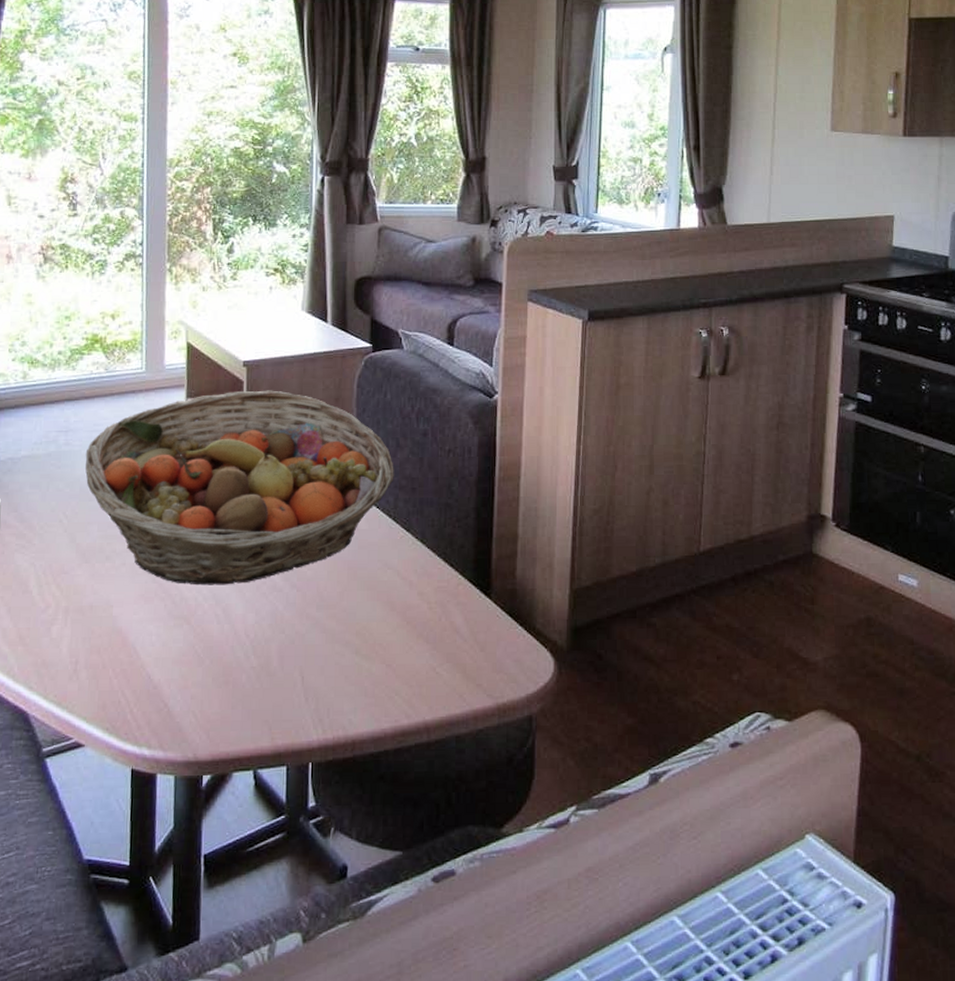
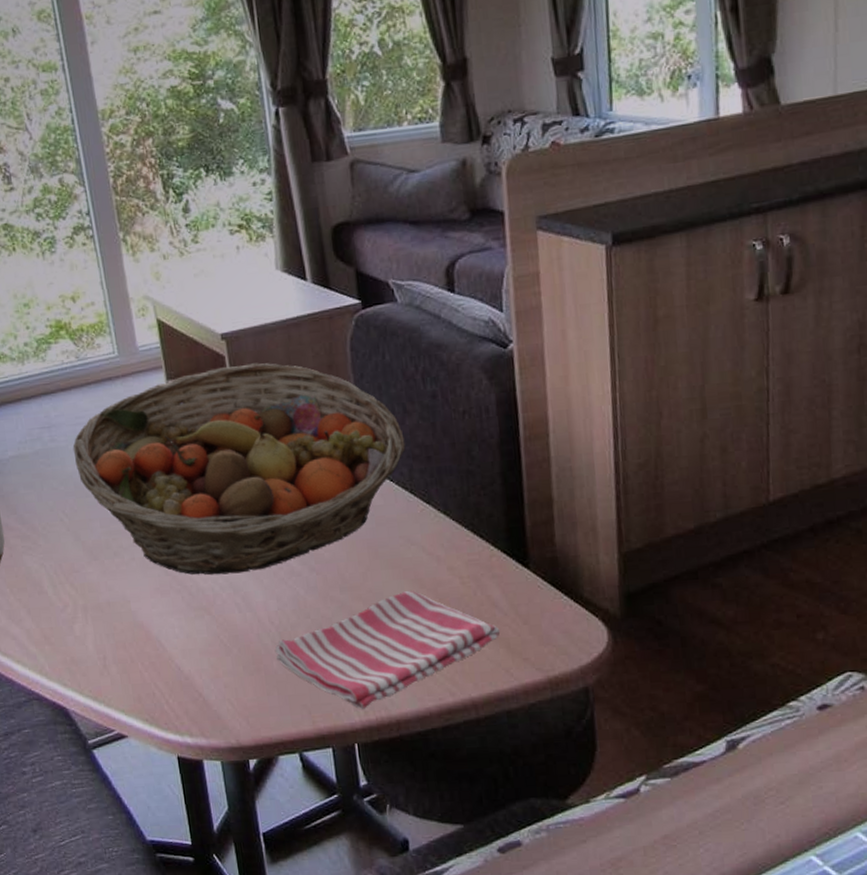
dish towel: none [246,612,459,727] -> present [274,590,500,709]

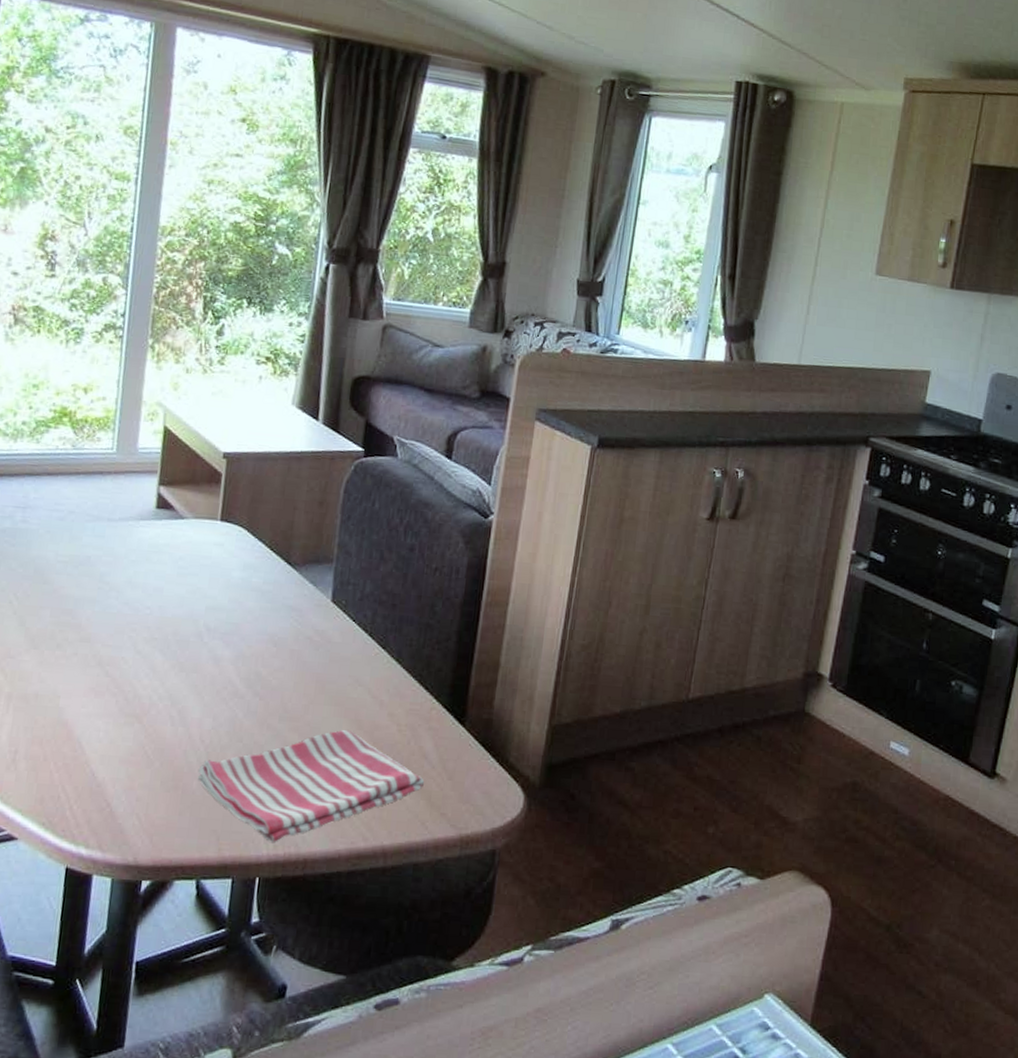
fruit basket: present [72,363,406,575] -> none [41,483,376,687]

